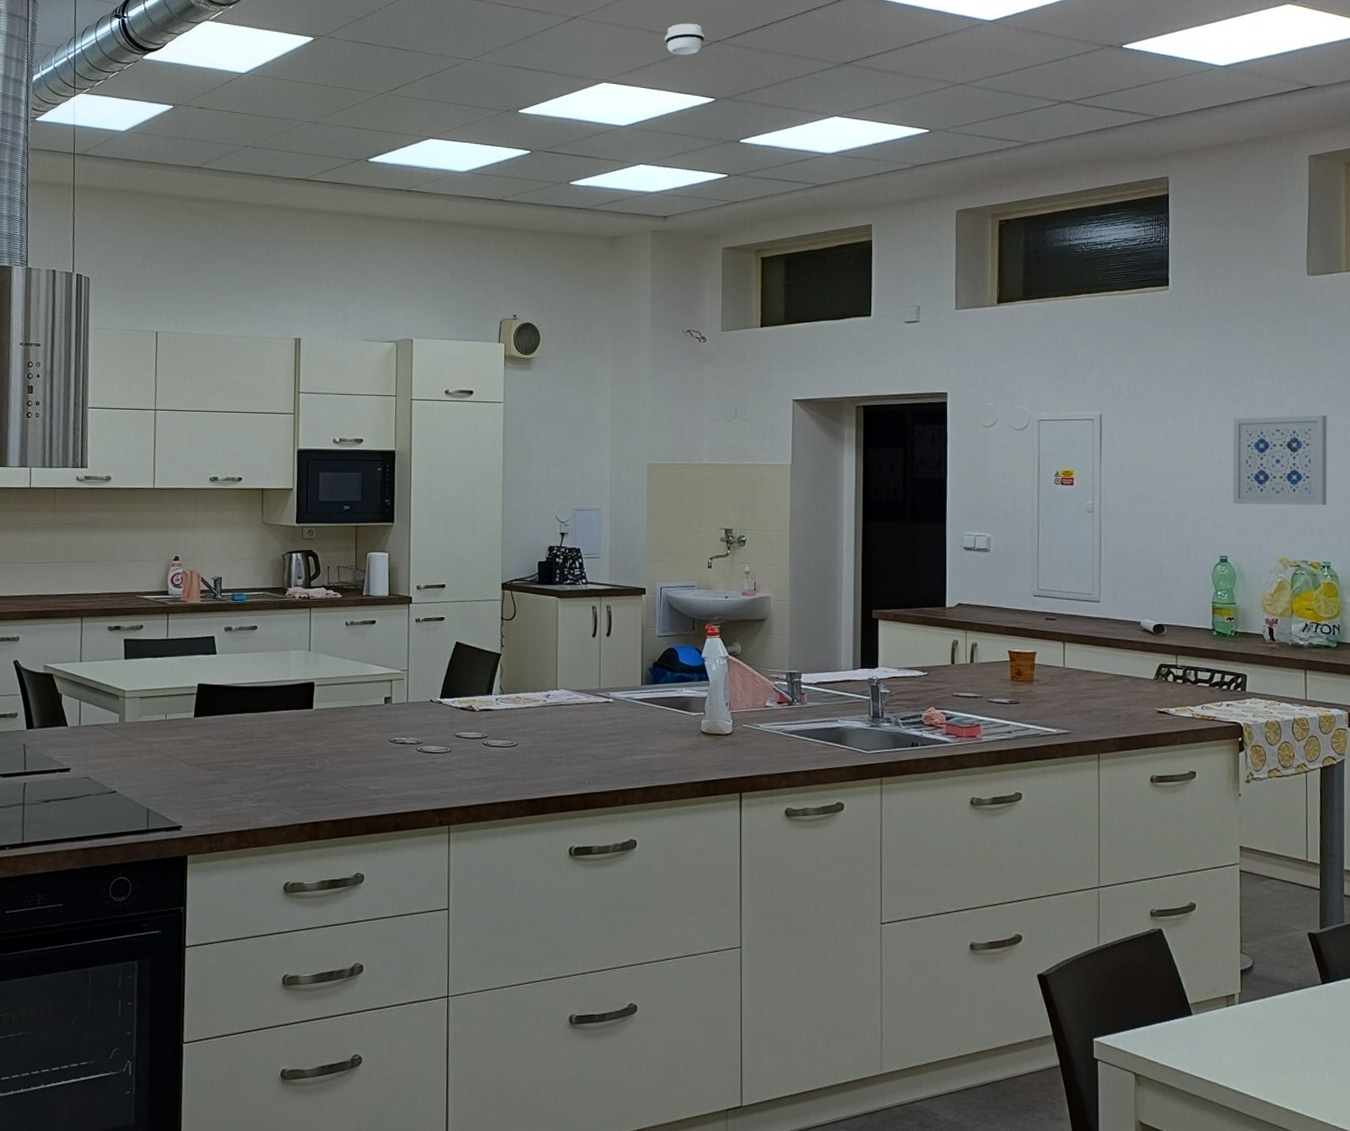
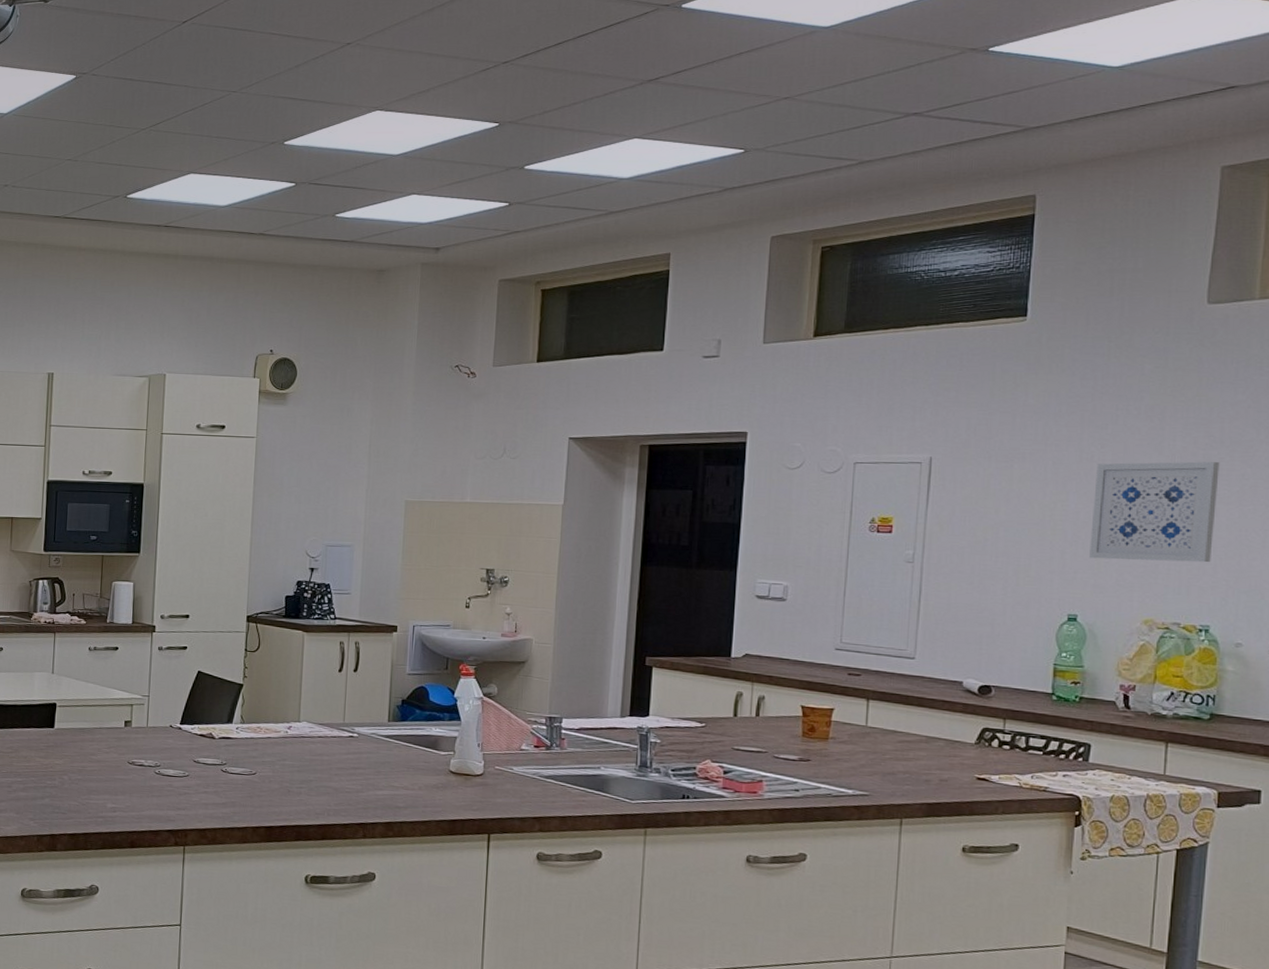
smoke detector: present [665,24,705,55] -> none [446,45,491,79]

